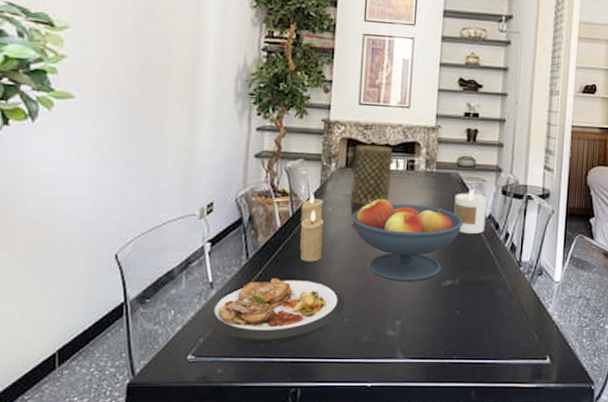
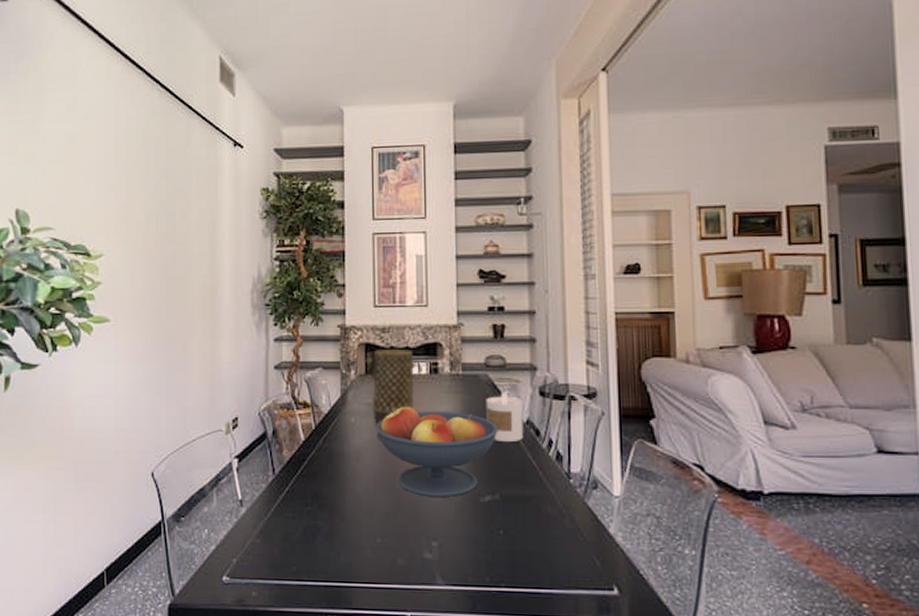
plate: present [205,278,345,342] -> none [237,495,376,564]
candle: present [300,194,324,262] -> none [323,404,348,477]

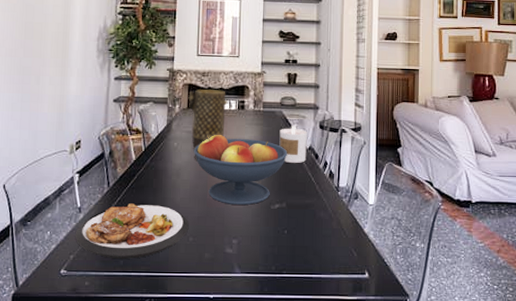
plate: none [237,495,376,564] -> present [75,203,189,259]

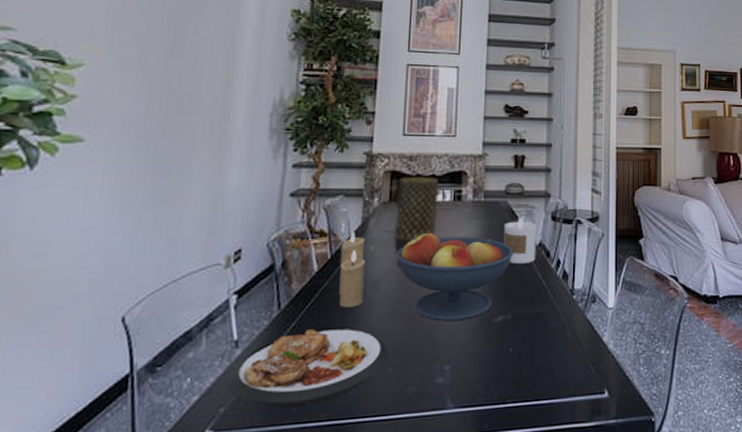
candle: none [151,131,170,189] -> present [339,232,365,308]

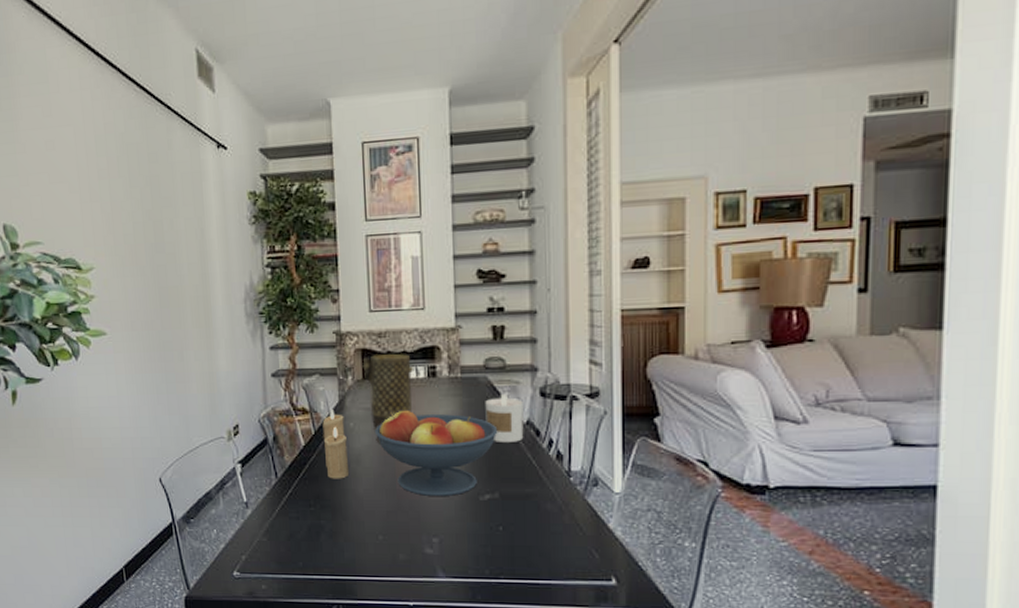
plate: present [227,328,388,407] -> none [244,497,377,560]

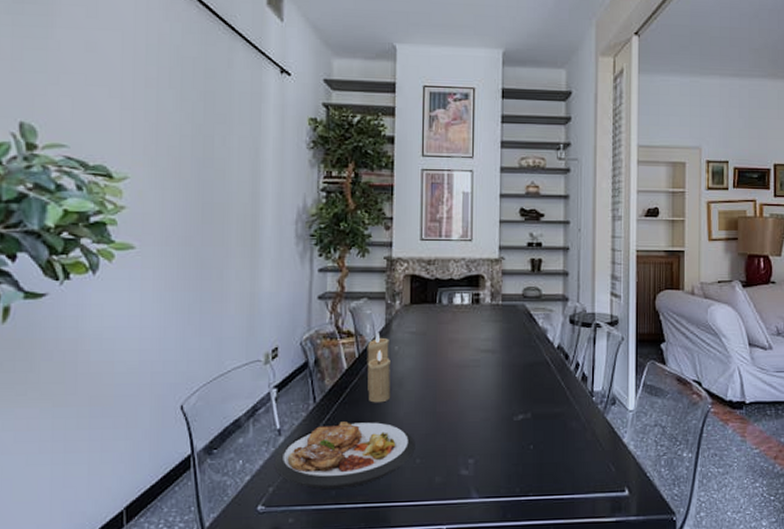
plate: none [244,497,377,560] -> present [274,421,415,489]
vase: present [362,354,414,443] -> none [411,281,460,367]
fruit bowl: present [374,409,498,496] -> none [418,334,532,418]
candle: present [485,394,524,444] -> none [522,321,555,366]

